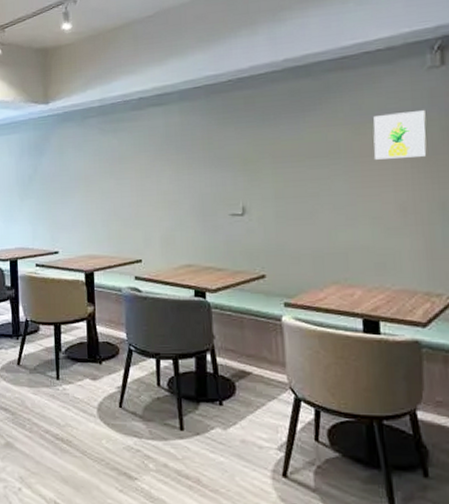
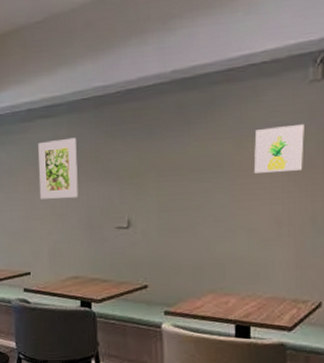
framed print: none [149,124,191,186] -> present [38,137,79,199]

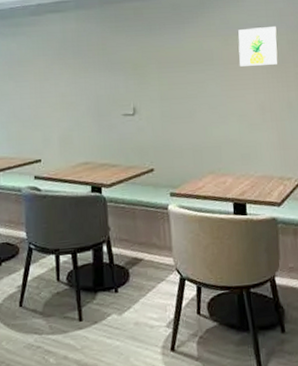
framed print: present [38,137,79,199] -> none [48,31,87,88]

